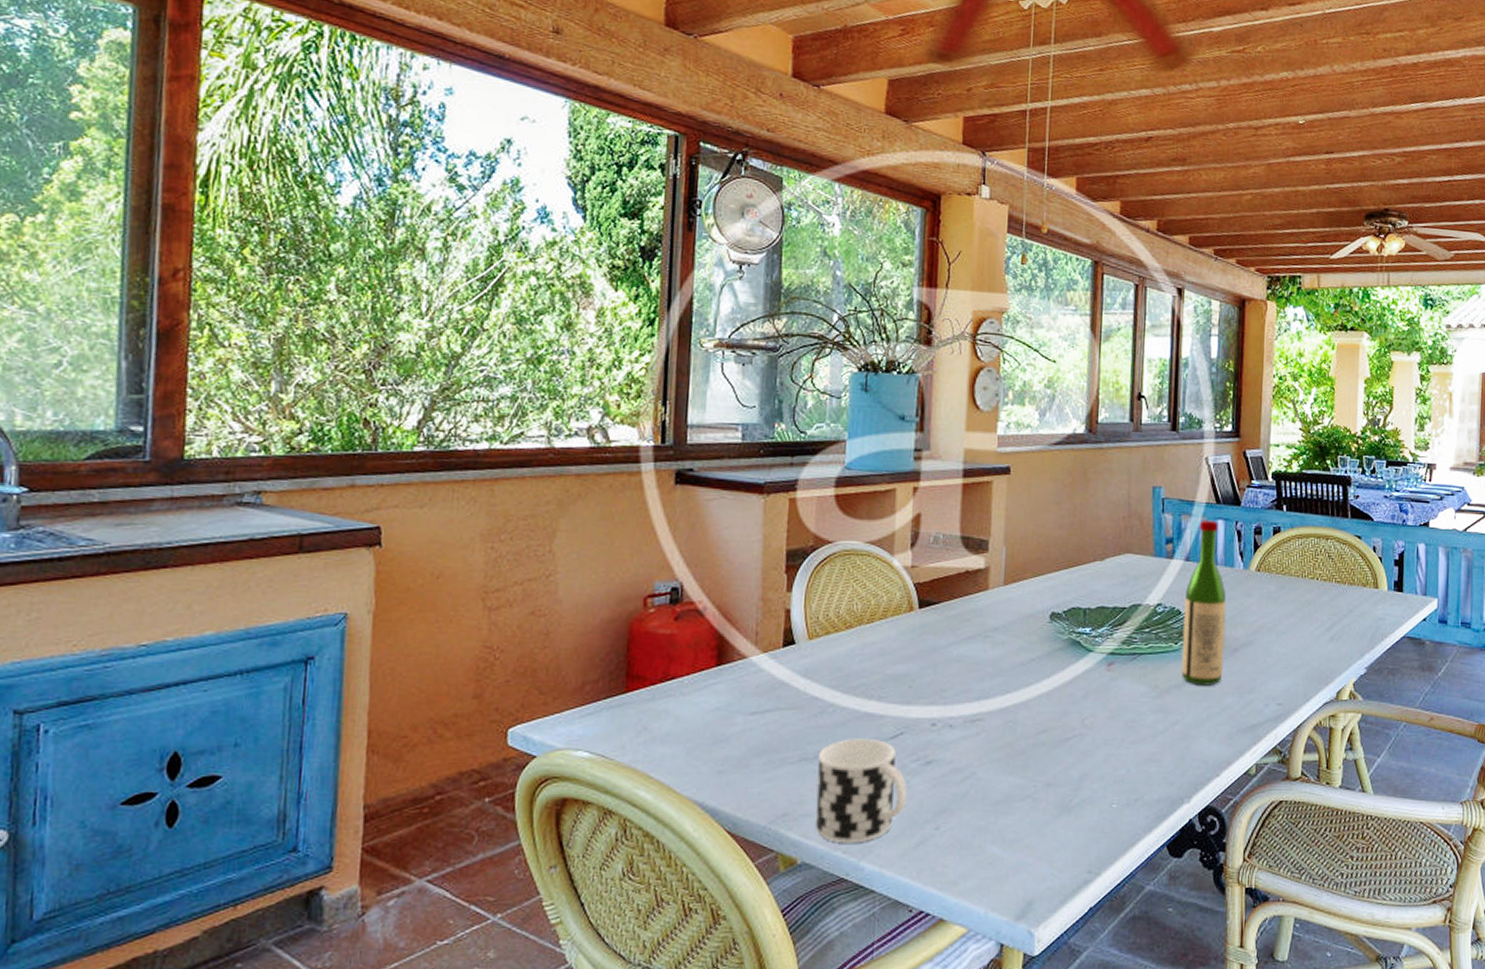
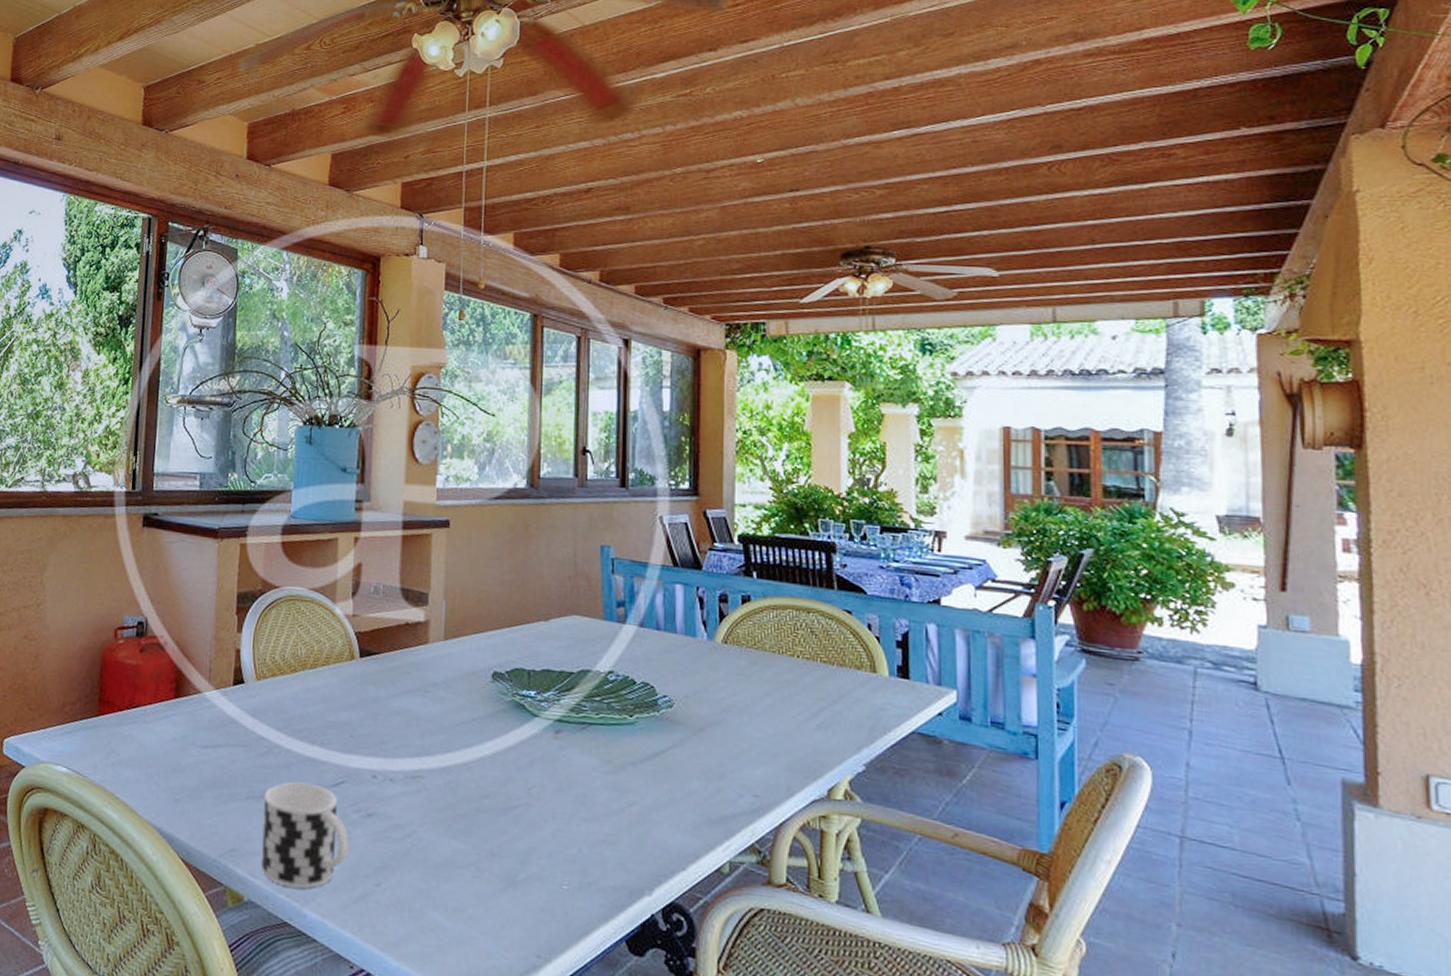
wine bottle: present [1181,519,1227,686] -> none [637,583,689,767]

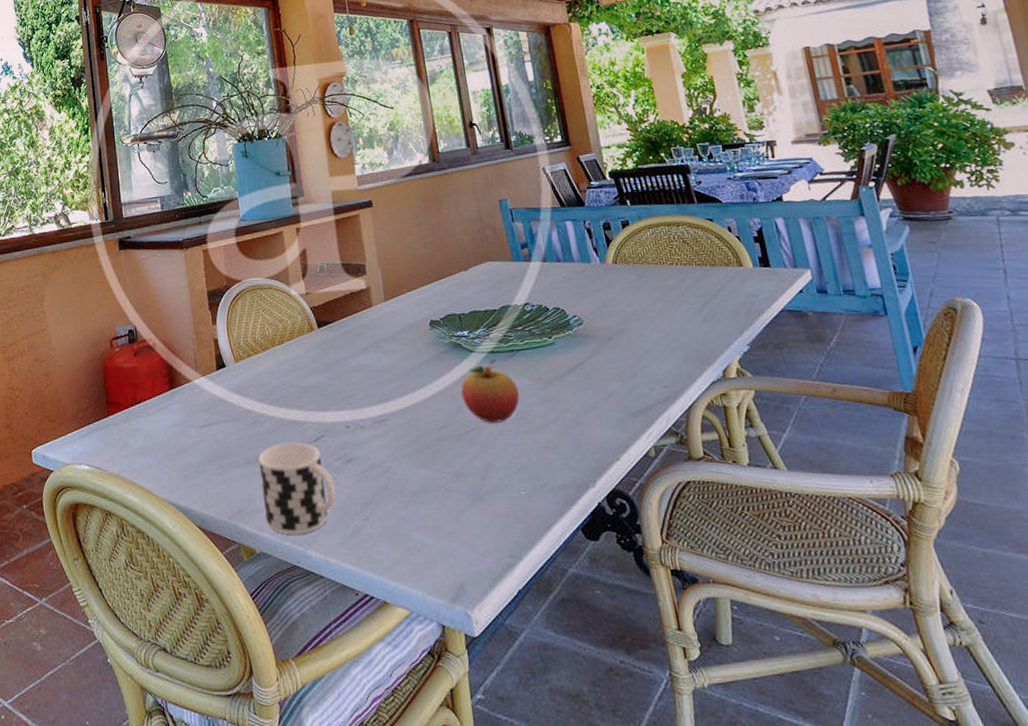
fruit: none [515,733,582,803] -> present [461,365,520,423]

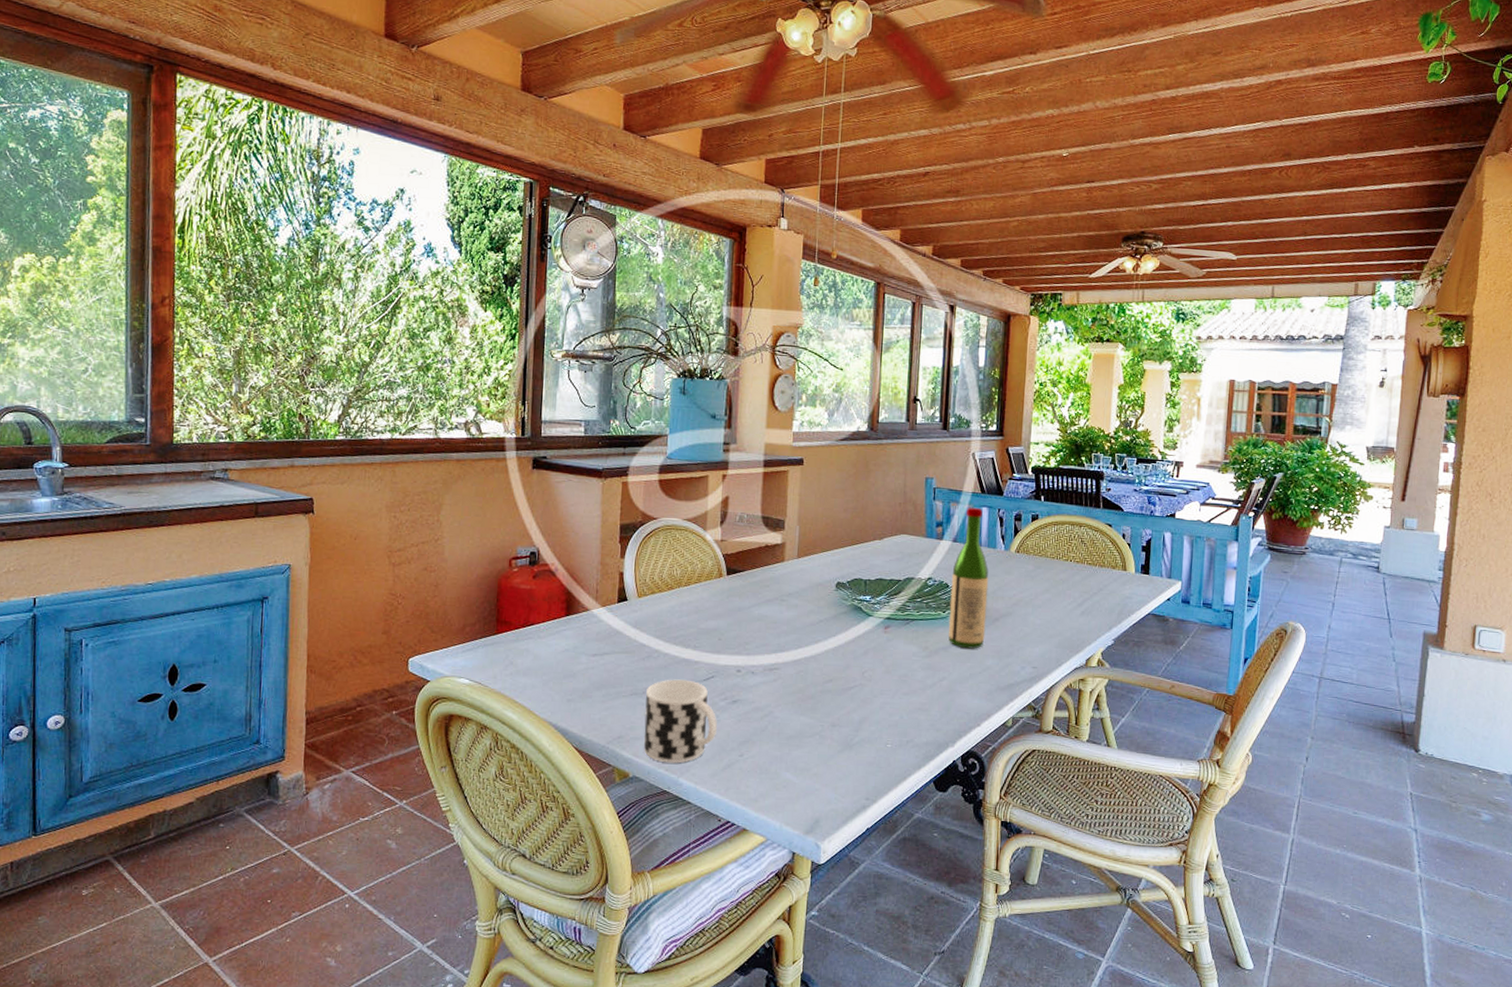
fruit: present [461,365,520,423] -> none [852,629,905,682]
wine bottle: none [549,222,602,375] -> present [948,507,989,649]

